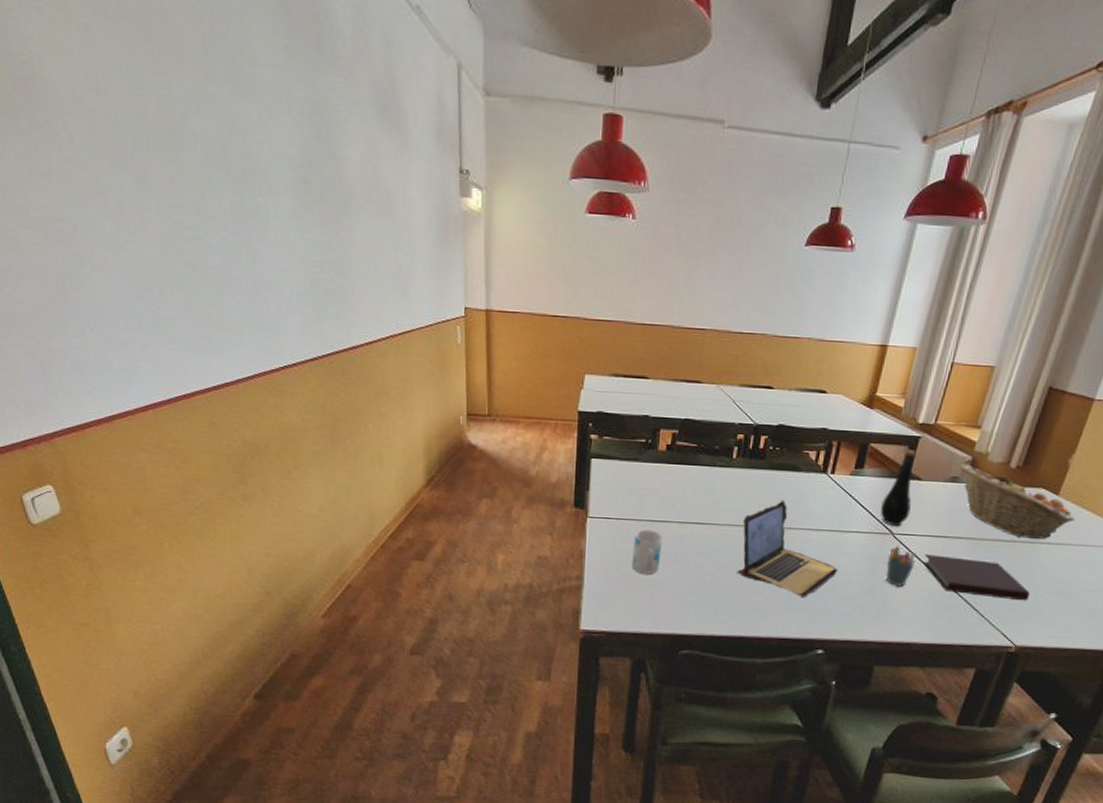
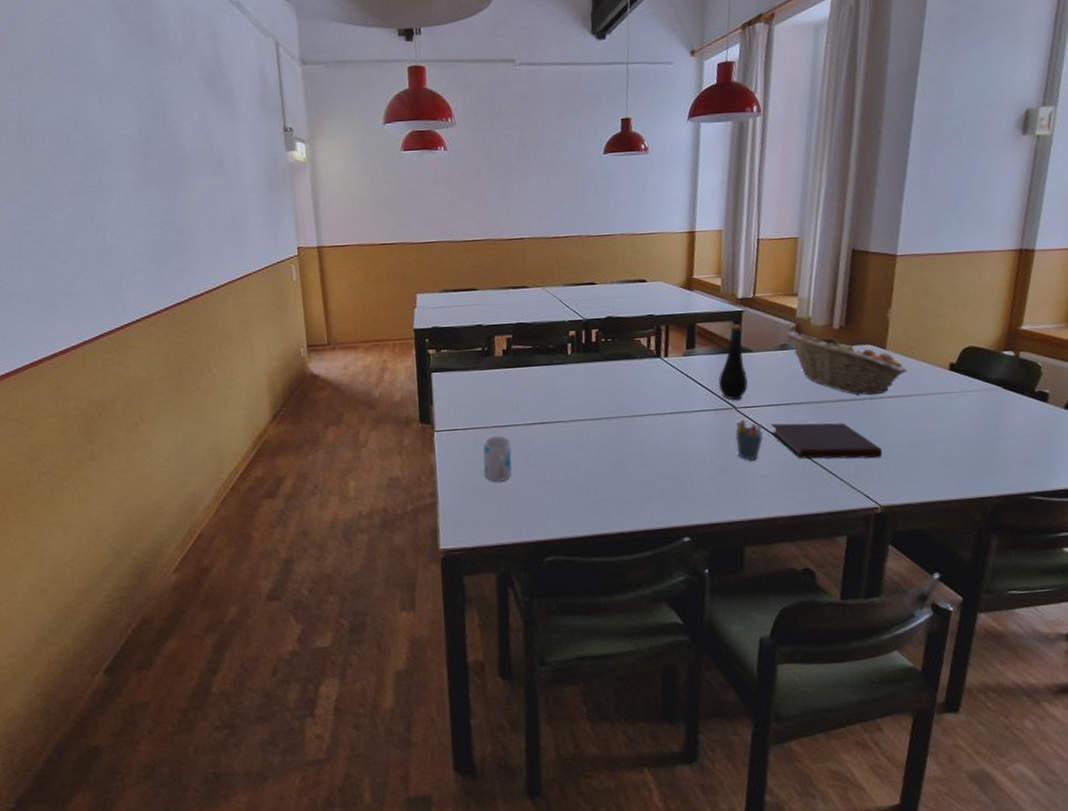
laptop: present [737,500,838,599] -> none [588,388,689,486]

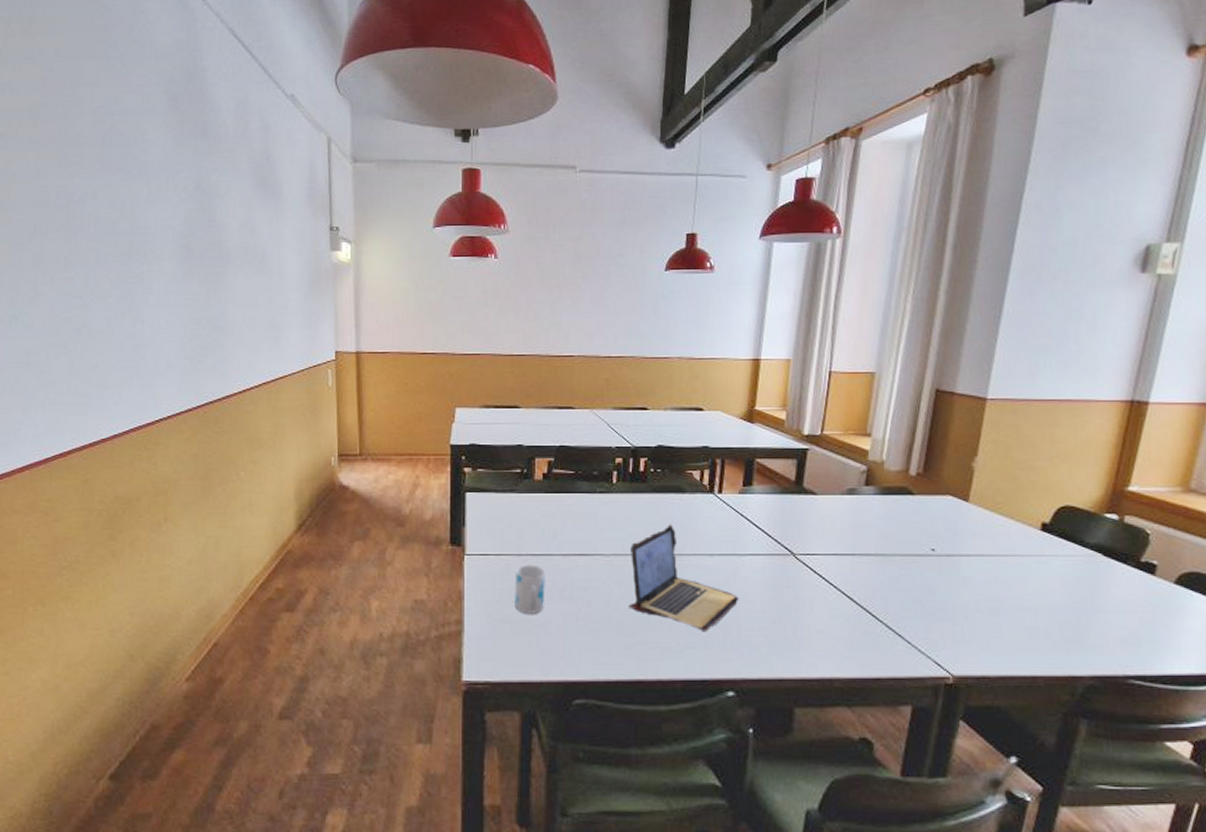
laptop: none [588,388,689,486] -> present [629,524,740,633]
bottle: present [718,324,748,401] -> none [776,463,809,546]
pen holder: present [735,419,764,462] -> none [792,567,824,615]
notebook: present [770,422,883,459] -> none [831,575,959,623]
fruit basket: present [785,331,908,396] -> none [855,474,993,552]

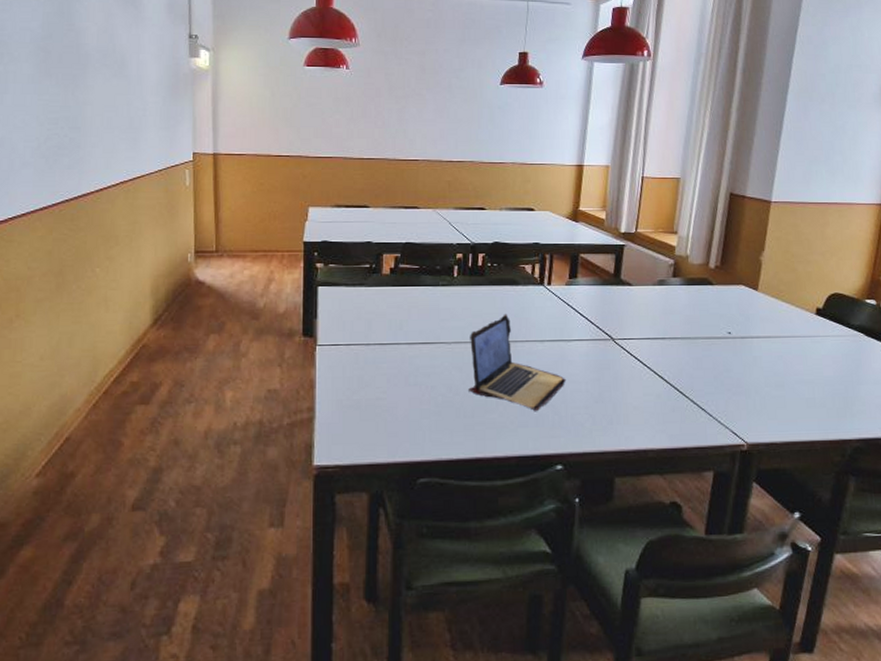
mug: present [514,564,546,614] -> none [363,353,392,400]

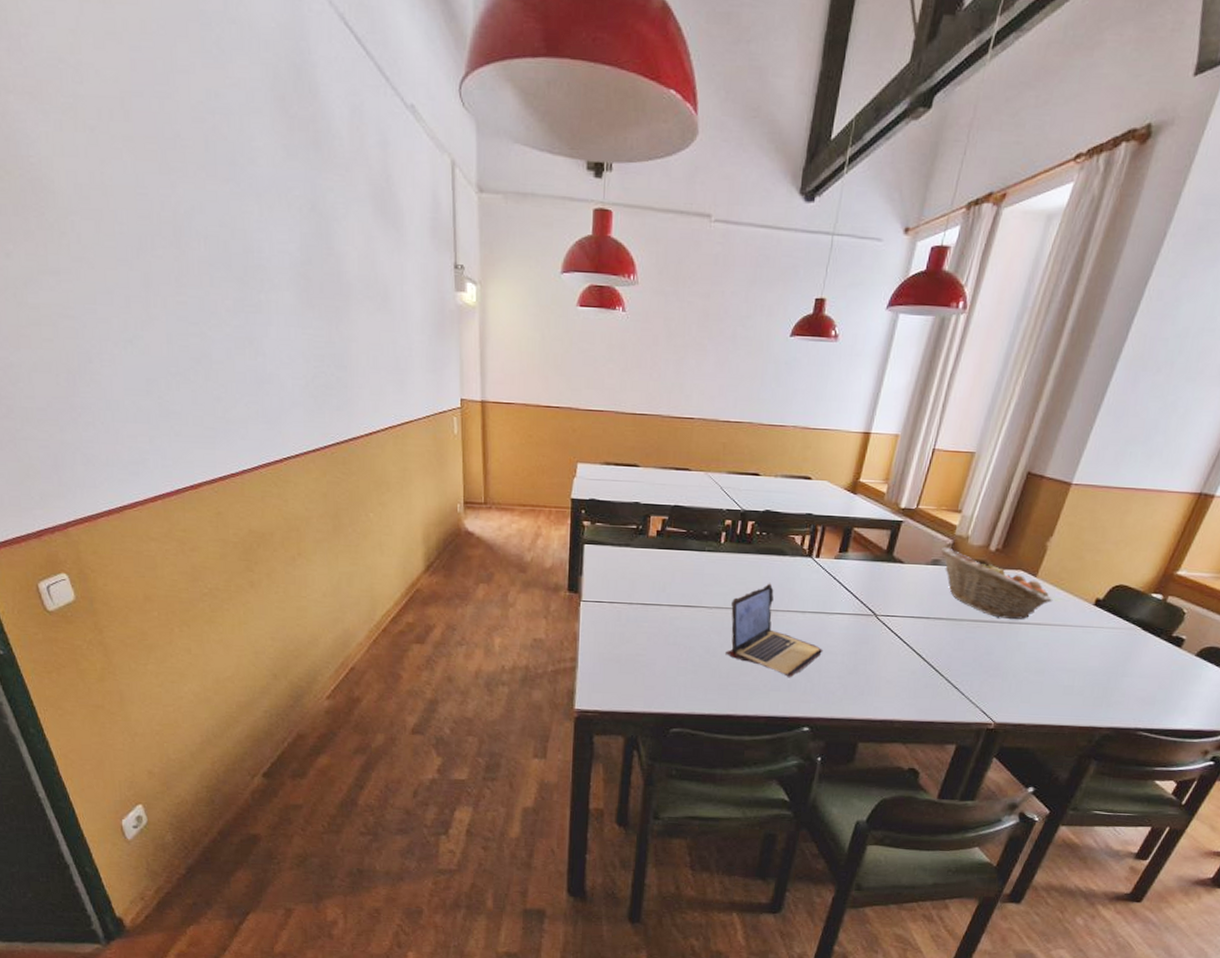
fruit basket: none [664,267,778,335] -> present [940,547,1054,620]

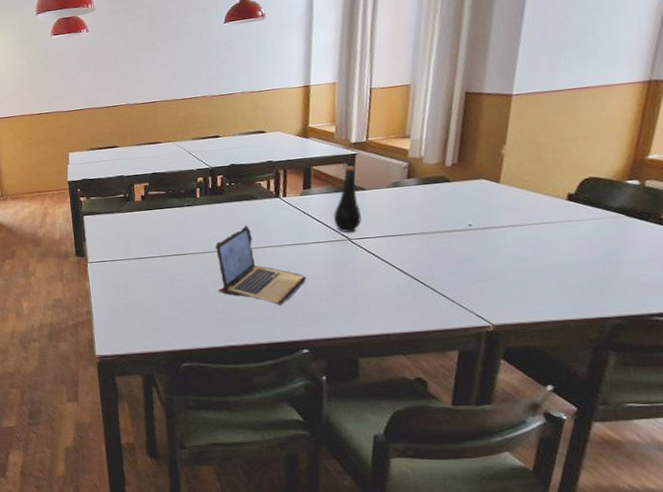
bottle: none [863,534,899,608] -> present [333,166,362,233]
fruit basket: present [940,547,1054,620] -> none [398,170,523,226]

